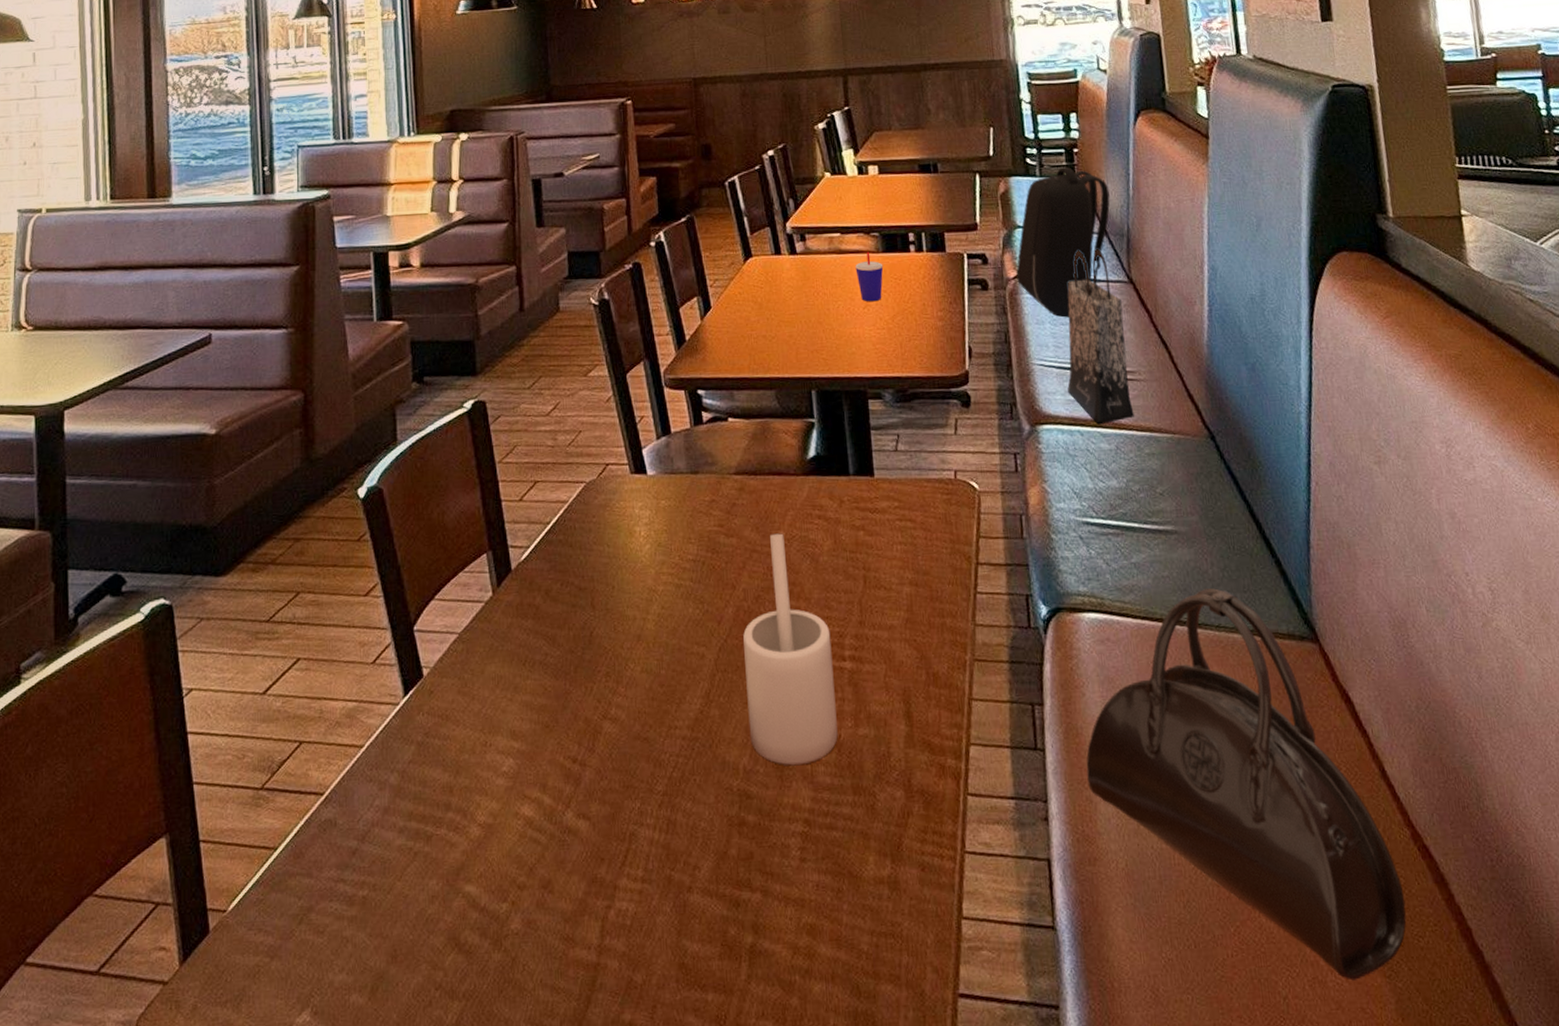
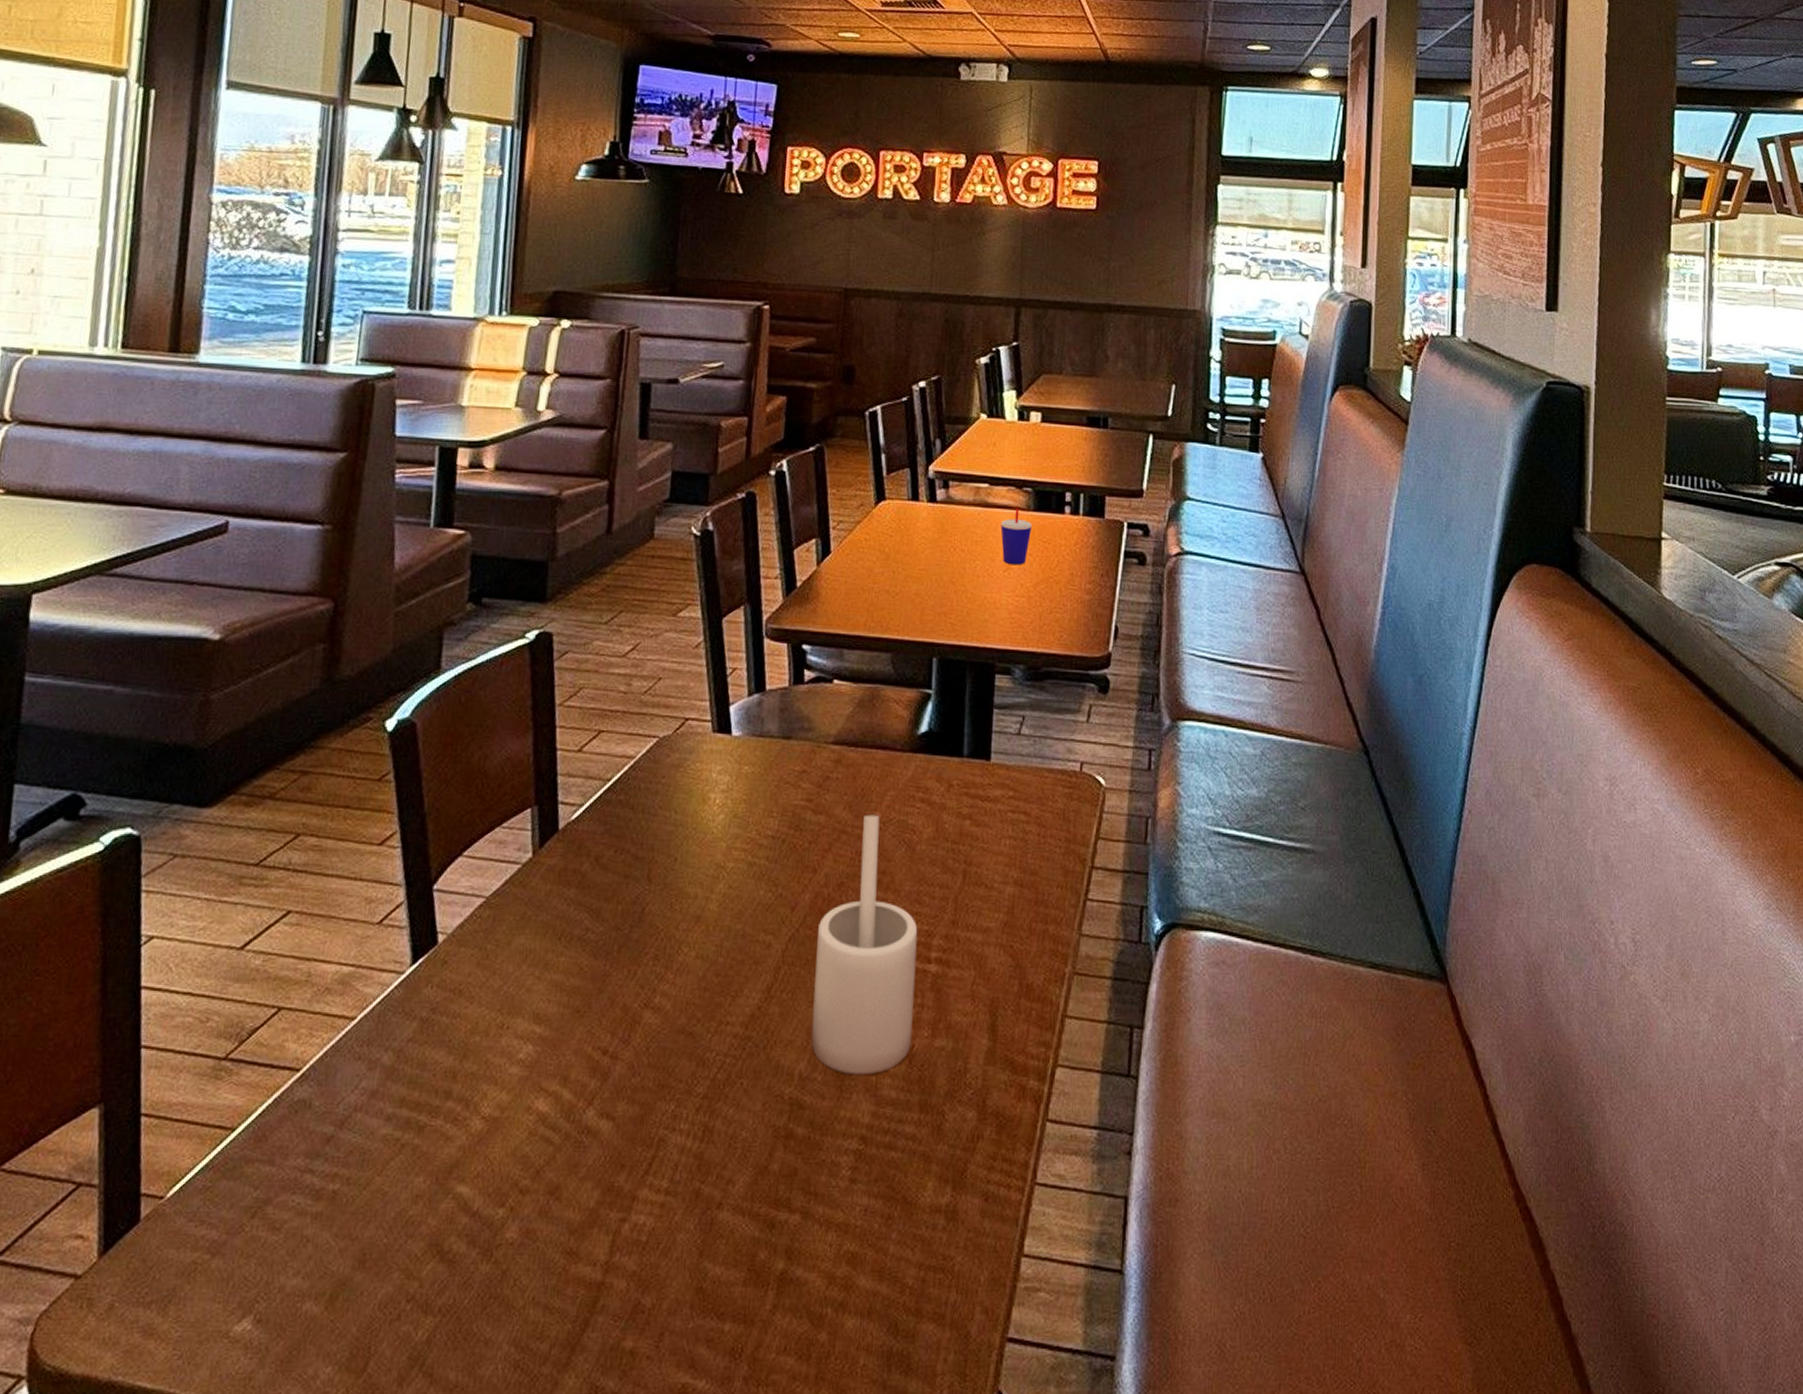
backpack: present [1016,167,1110,318] -> none [1179,438,1293,605]
shopping bag: present [1067,249,1134,424] -> none [1218,532,1289,725]
handbag: present [1086,588,1407,981] -> none [1180,916,1499,1346]

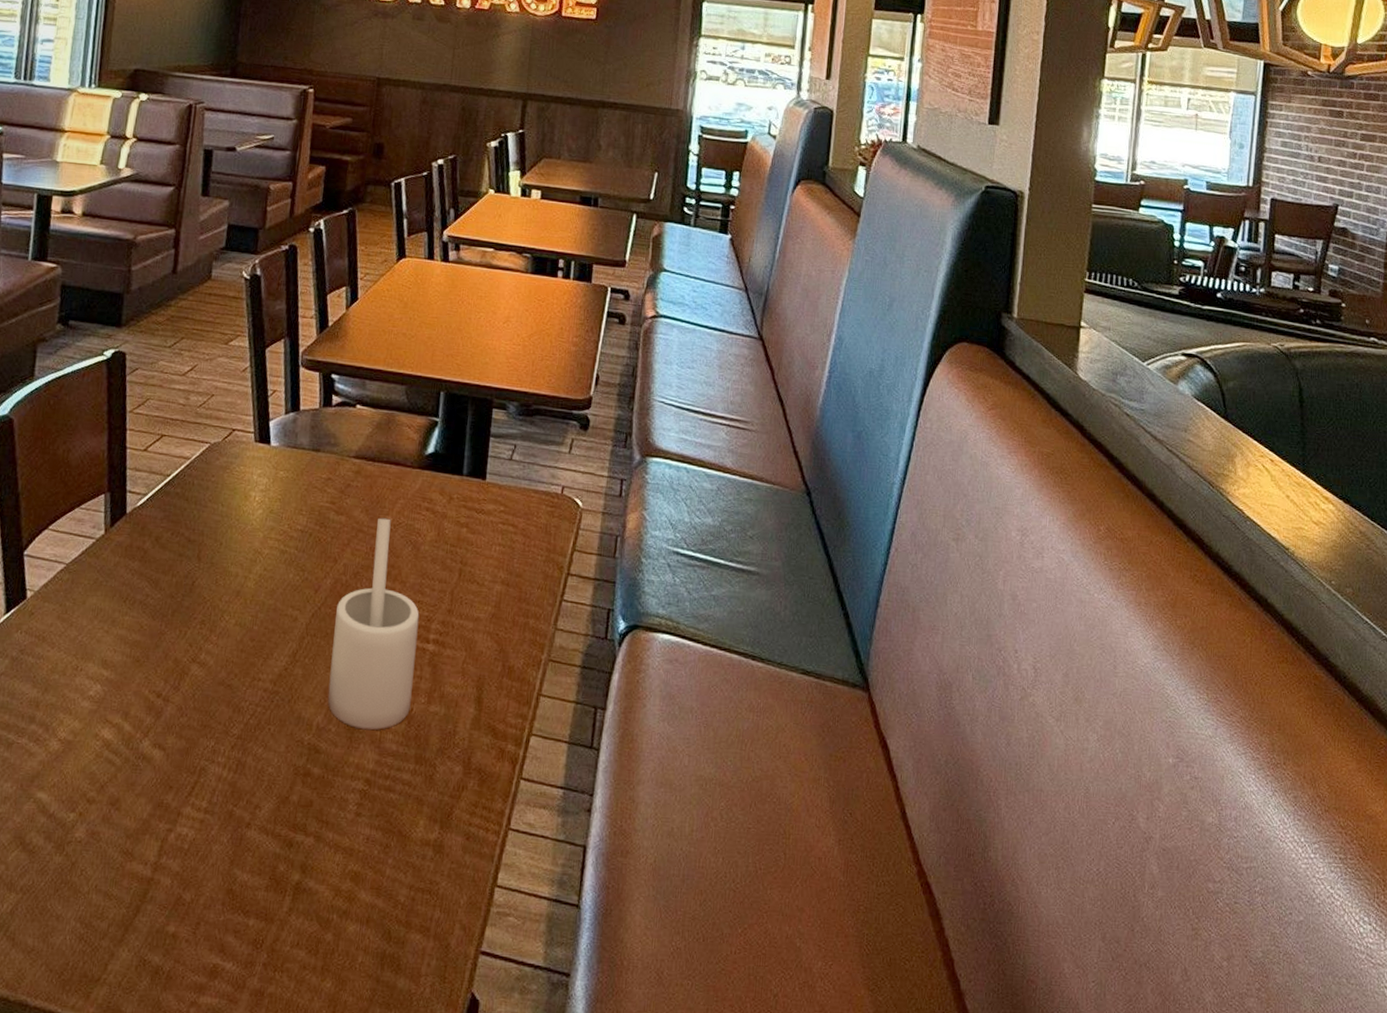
beverage cup: present [1000,508,1033,565] -> none [502,270,530,318]

